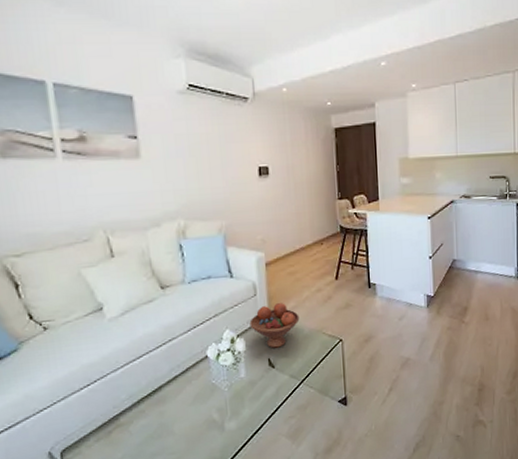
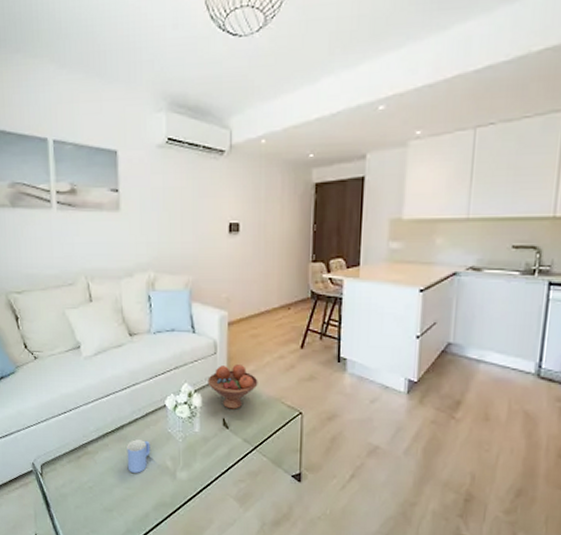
mug: none [167,397,195,436] -> present [127,439,151,473]

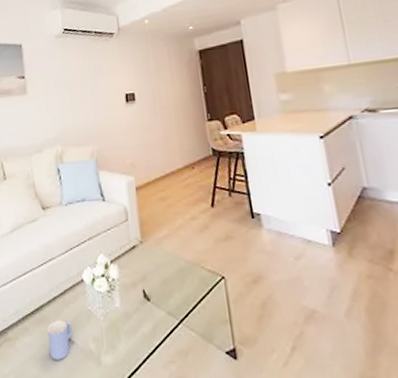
fruit bowl: present [207,365,258,409] -> none [122,230,174,279]

